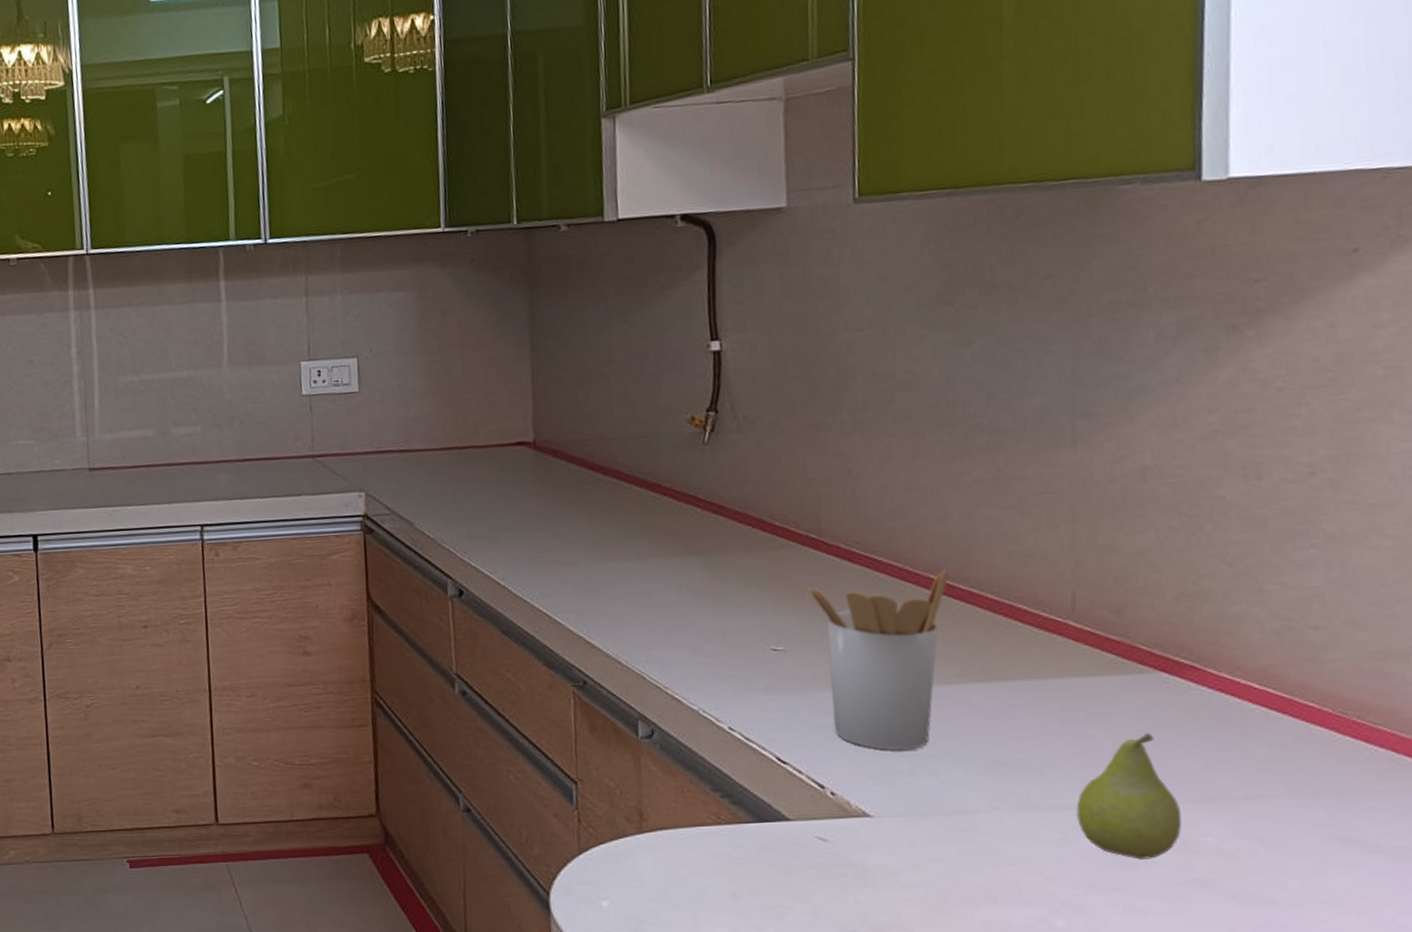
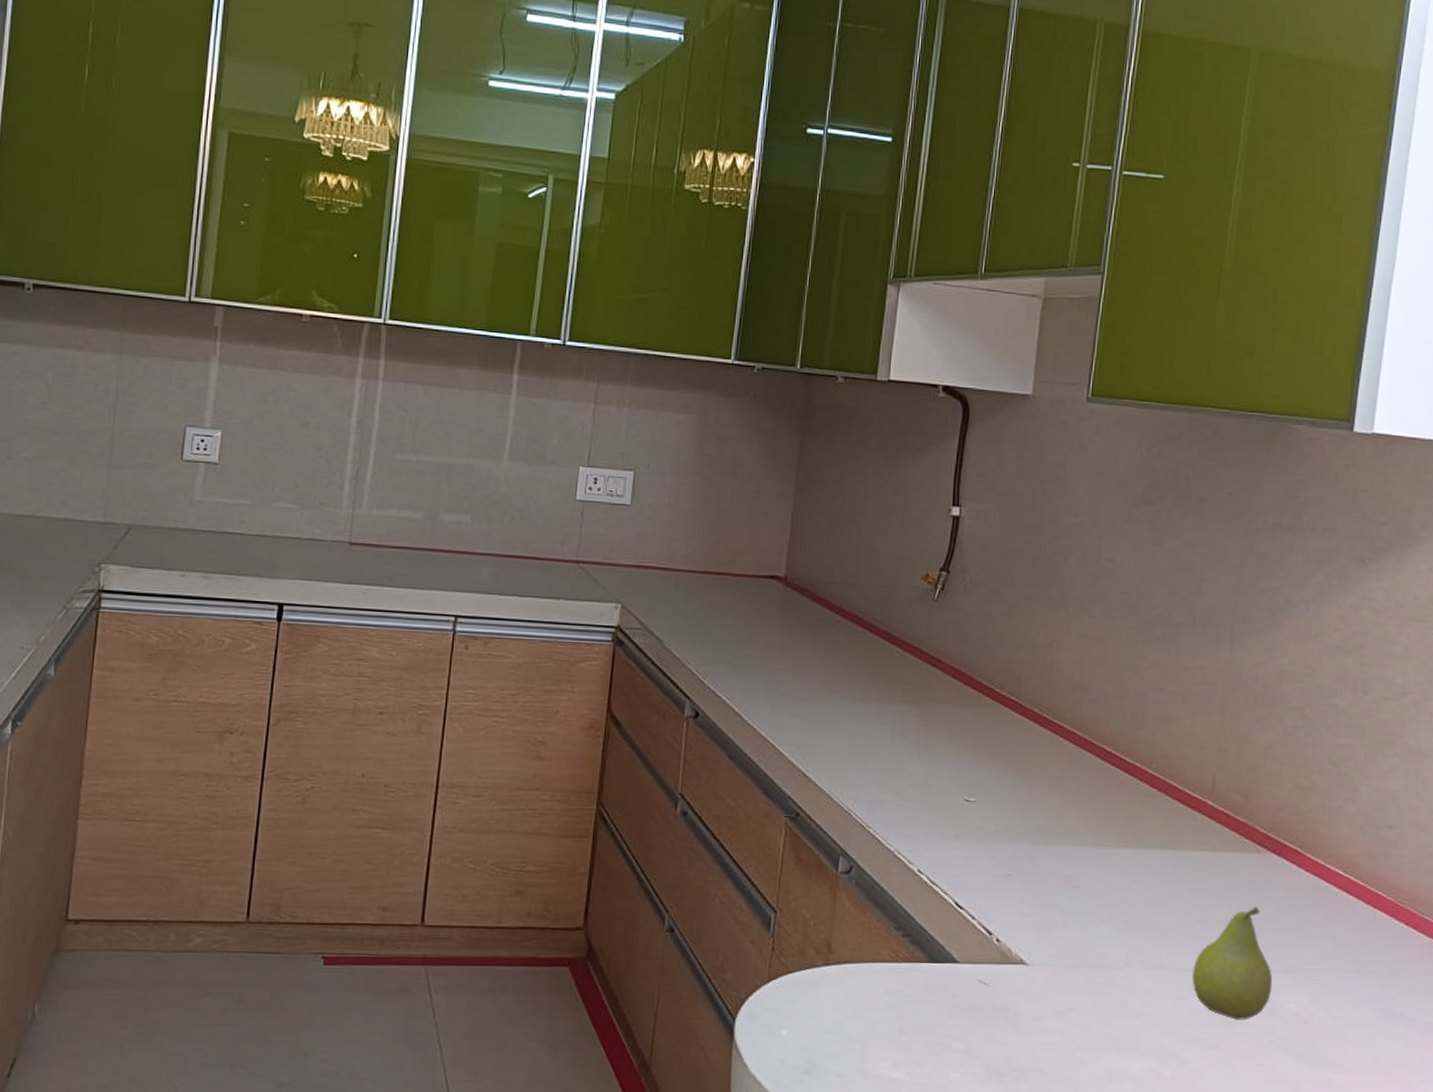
utensil holder: present [806,569,949,751] -> none [1001,742,1119,905]

